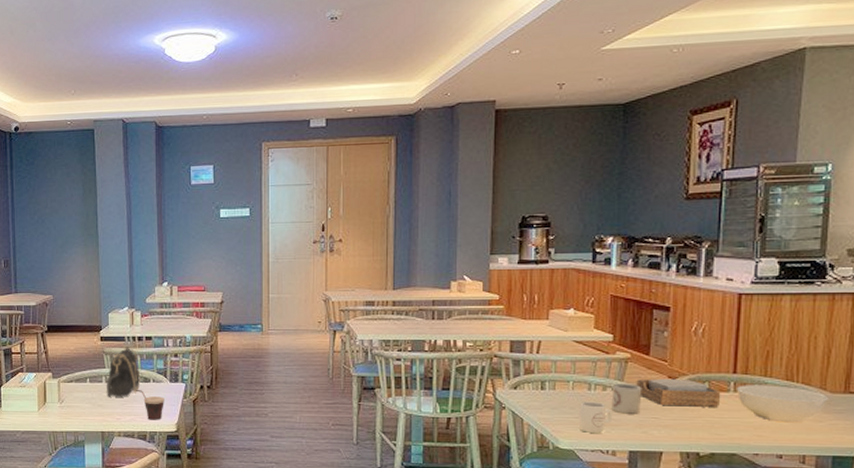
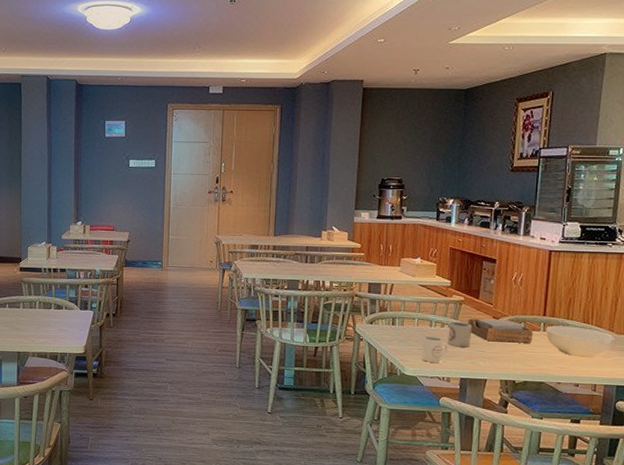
handbag: present [107,347,141,397] -> none [24,277,55,322]
cup: present [131,389,164,420] -> none [45,314,75,343]

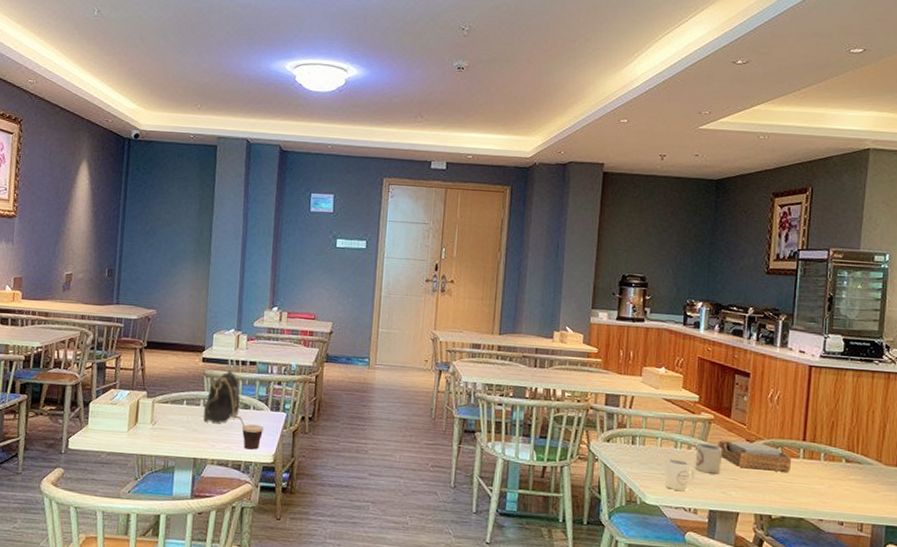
handbag: none [24,277,55,322] -> present [203,370,241,423]
cup: none [45,314,75,343] -> present [229,415,263,450]
bowl: present [545,325,615,358] -> none [805,452,883,492]

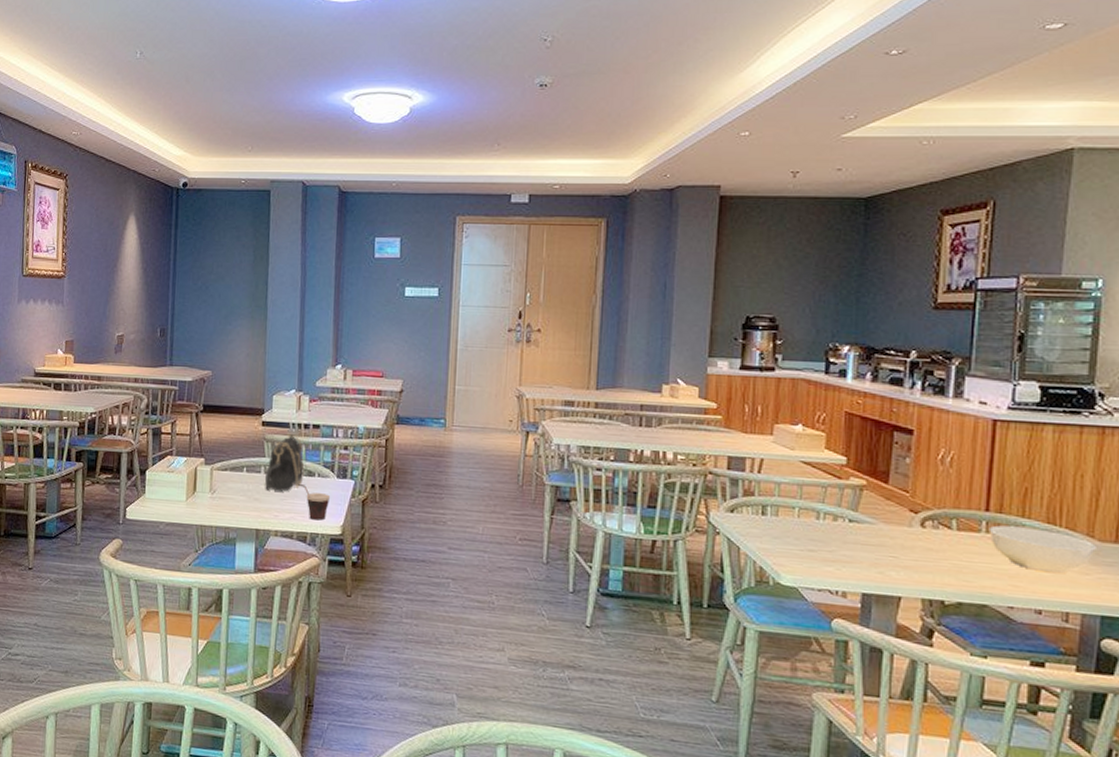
mug: present [664,458,696,492] -> none [803,531,844,571]
cup: present [695,443,723,474] -> none [843,513,879,551]
napkin holder: present [718,440,792,472] -> none [872,511,971,549]
bowl: none [805,452,883,492] -> present [988,525,1096,574]

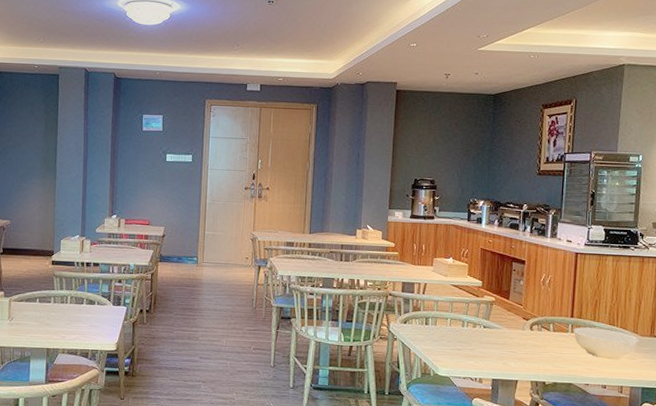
handbag: present [265,434,305,491] -> none [54,271,87,317]
cup: present [293,482,330,521] -> none [77,310,107,340]

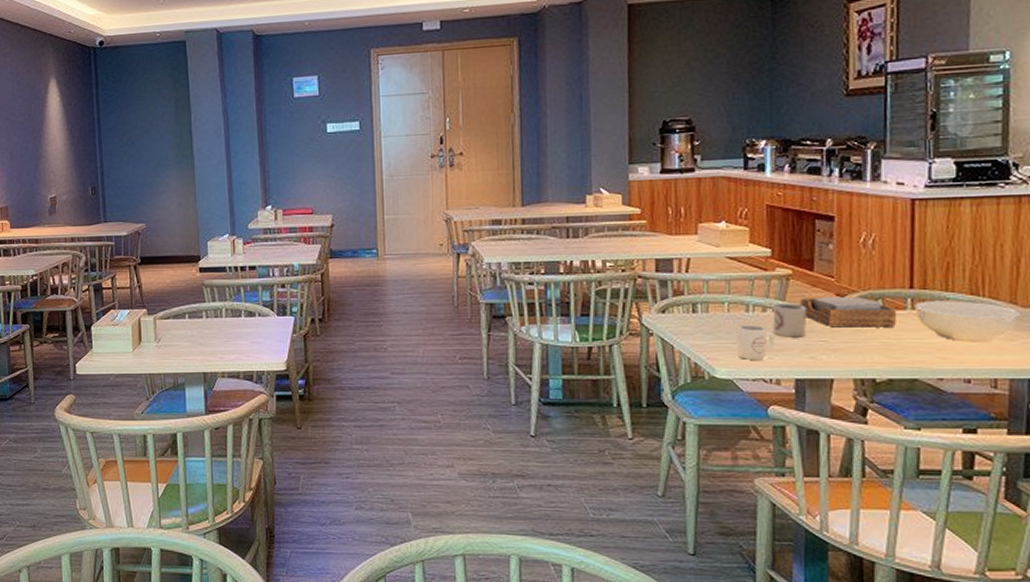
mug: none [454,335,481,364] -> present [736,324,775,361]
cup: none [480,322,503,348] -> present [772,303,807,338]
napkin holder: none [499,319,562,345] -> present [800,296,897,328]

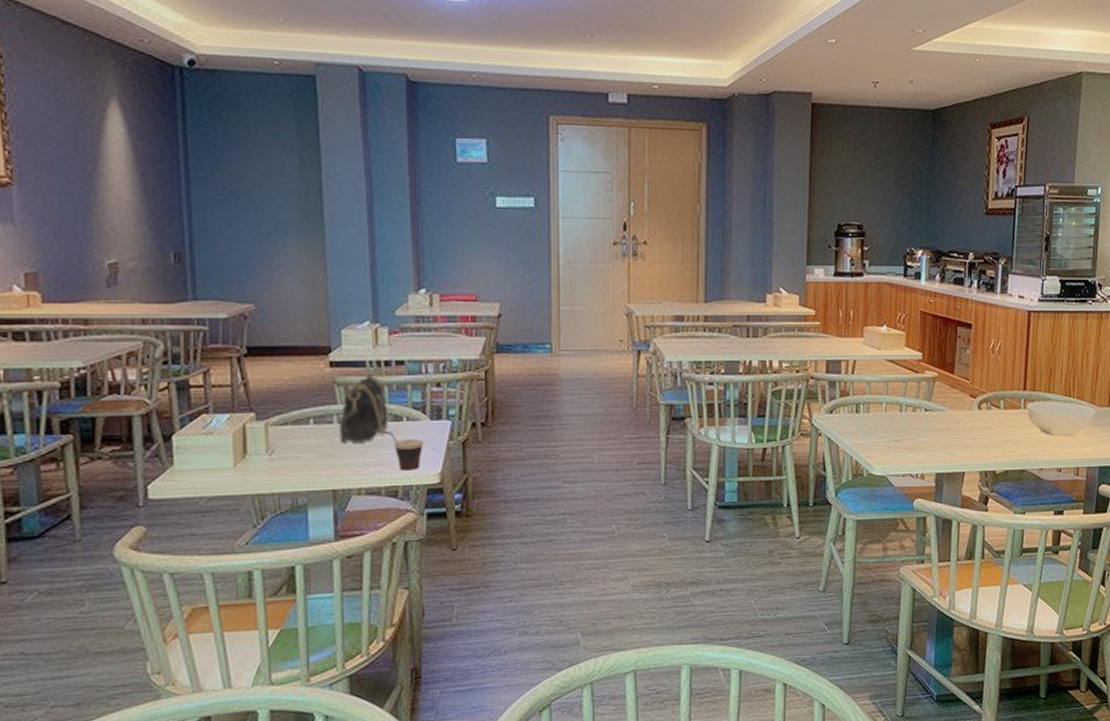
handbag: none [207,278,245,334] -> present [340,374,389,443]
cup: none [235,324,272,358] -> present [376,430,423,471]
mug: present [736,324,775,361] -> none [890,423,922,458]
cup: present [772,303,807,338] -> none [921,403,948,435]
napkin holder: present [800,296,897,328] -> none [942,397,1014,426]

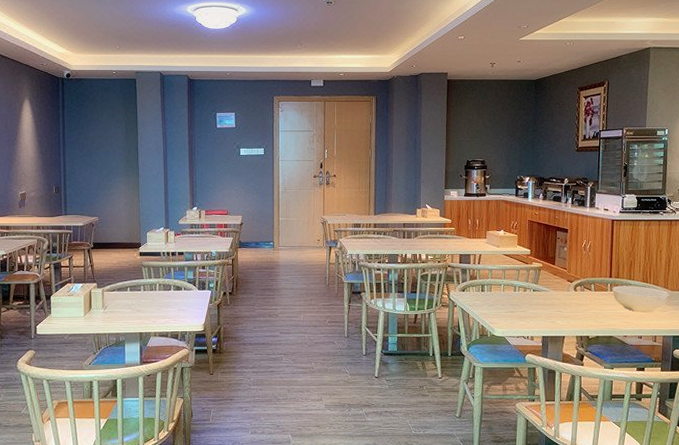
handbag: present [340,374,389,443] -> none [145,261,174,303]
cup: present [376,430,423,471] -> none [166,296,194,322]

